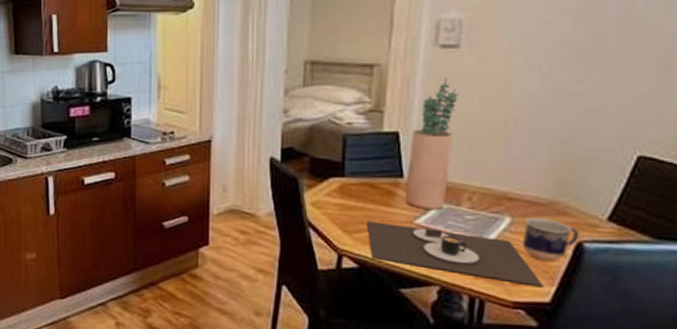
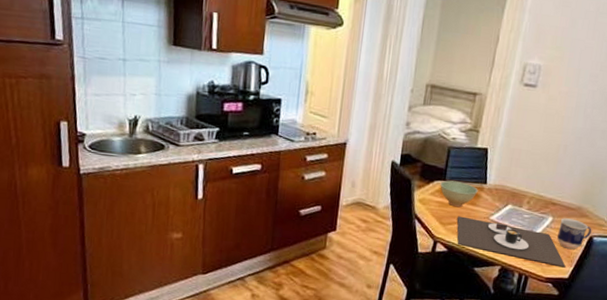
bowl: none [337,176,392,210] -> present [440,180,478,208]
vase: present [406,78,459,211] -> none [486,109,531,210]

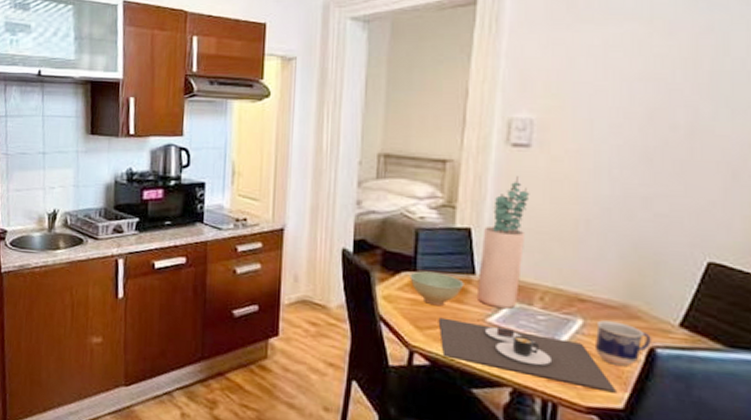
vase: none [486,109,531,210] -> present [478,176,530,310]

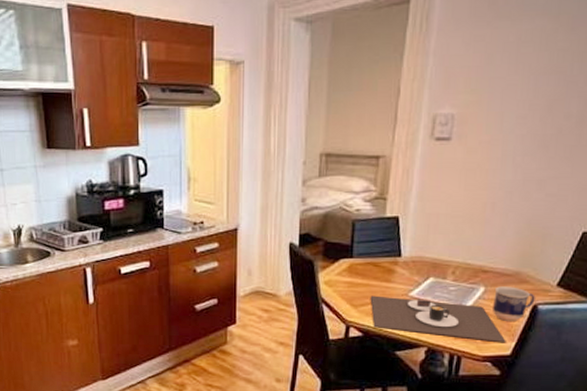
bowl: present [409,271,464,306] -> none [347,257,392,286]
vase: present [478,176,530,310] -> none [402,167,449,284]

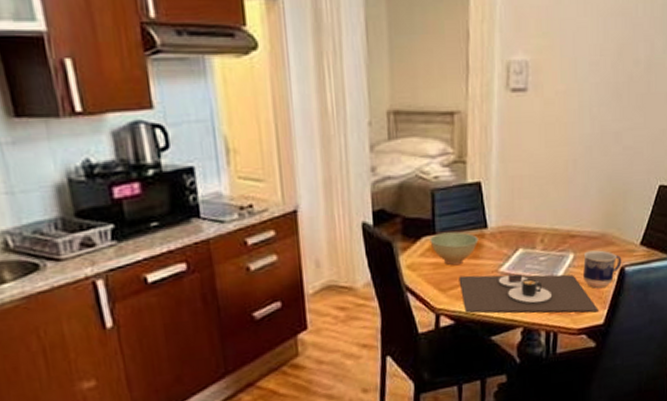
bowl: none [347,257,392,286] -> present [430,231,479,266]

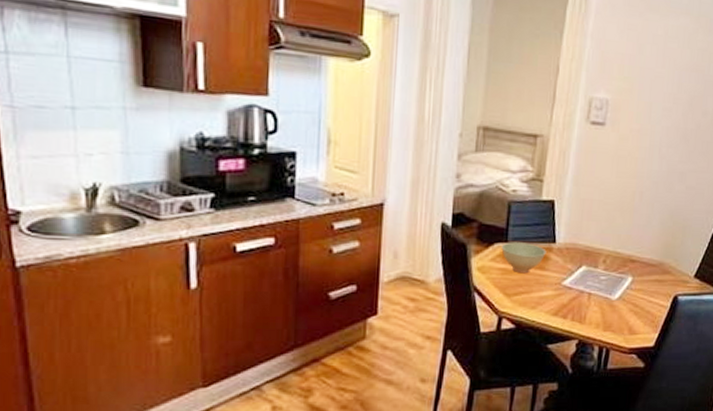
place setting: present [458,273,599,313] -> none [524,284,650,335]
cup: present [582,250,622,288] -> none [638,276,676,312]

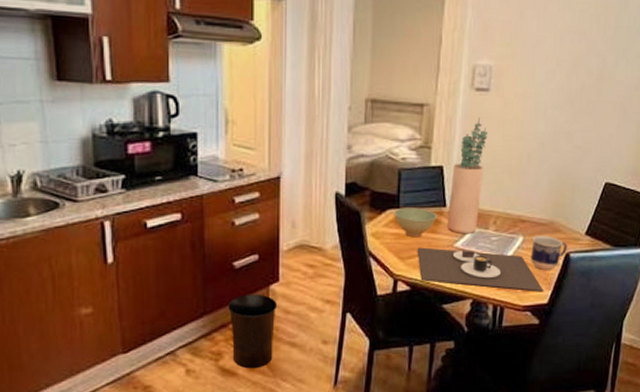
waste bin: none [321,327,375,407] -> present [228,294,278,369]
place setting: none [524,284,650,335] -> present [417,247,544,292]
vase: none [556,152,602,273] -> present [448,118,488,235]
cup: none [638,276,676,312] -> present [530,236,567,270]

